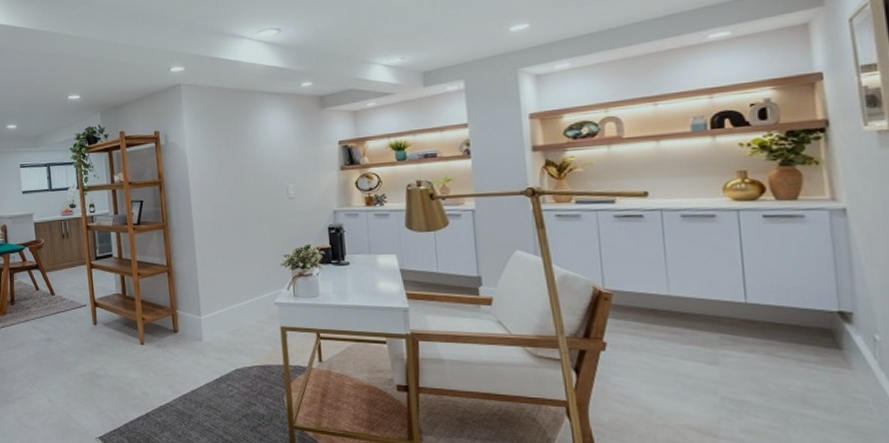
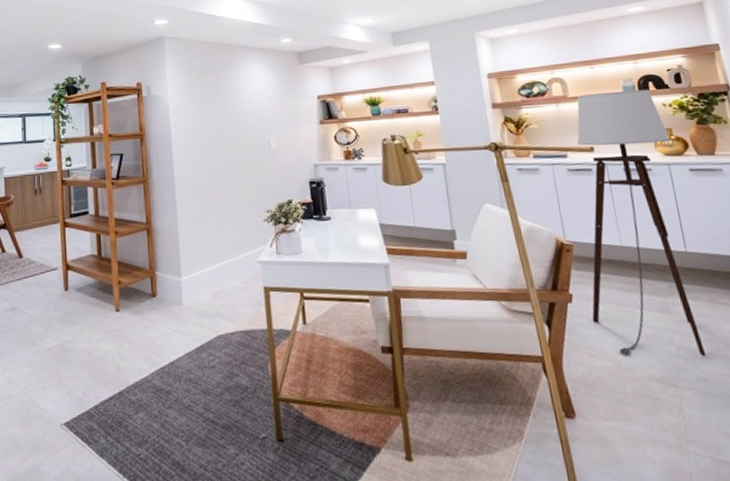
floor lamp: none [626,127,755,409] -> present [577,89,707,357]

